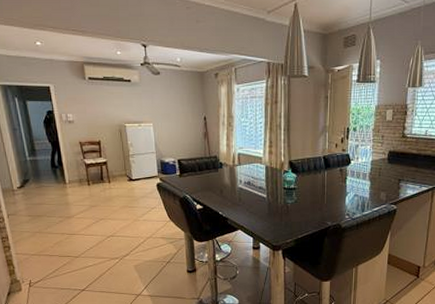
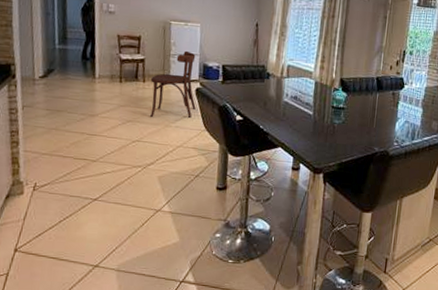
dining chair: none [114,150,159,214] -> present [150,50,196,118]

